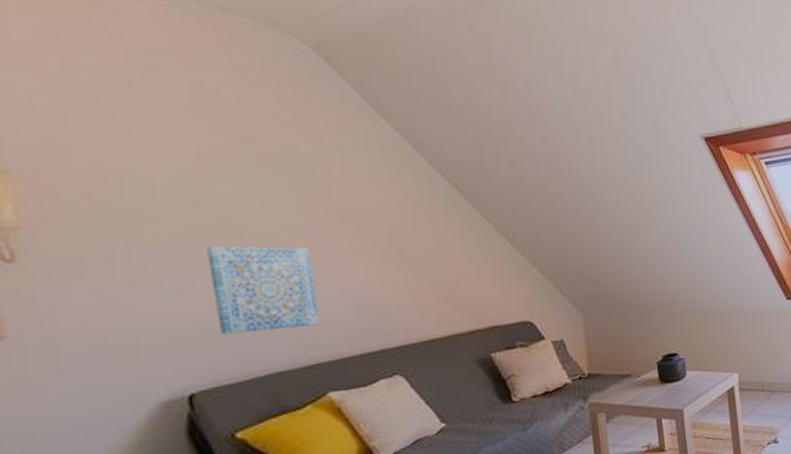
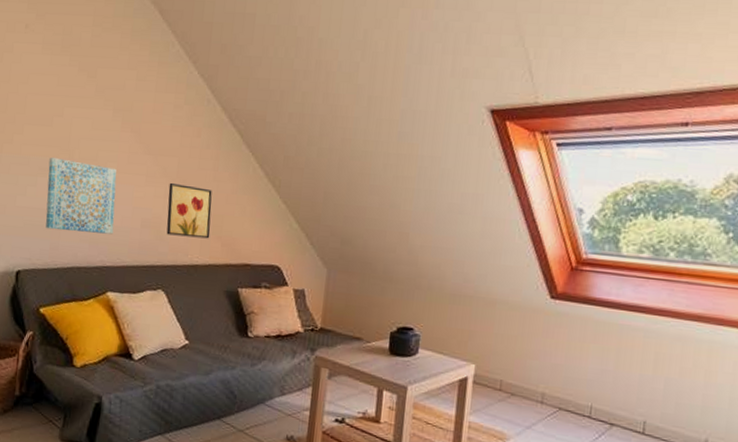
wall art: none [382,252,446,312] -> present [166,182,212,239]

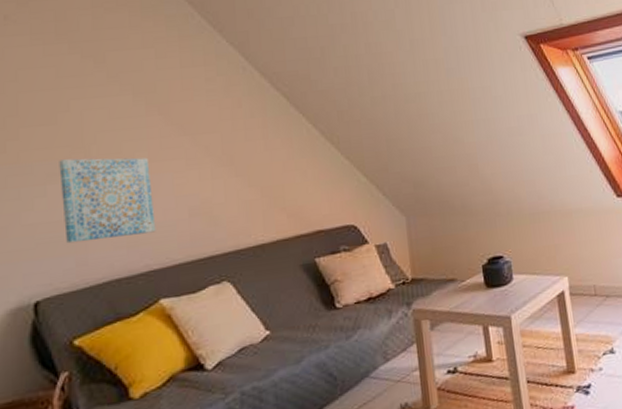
wall art: present [166,182,212,239] -> none [214,160,273,219]

